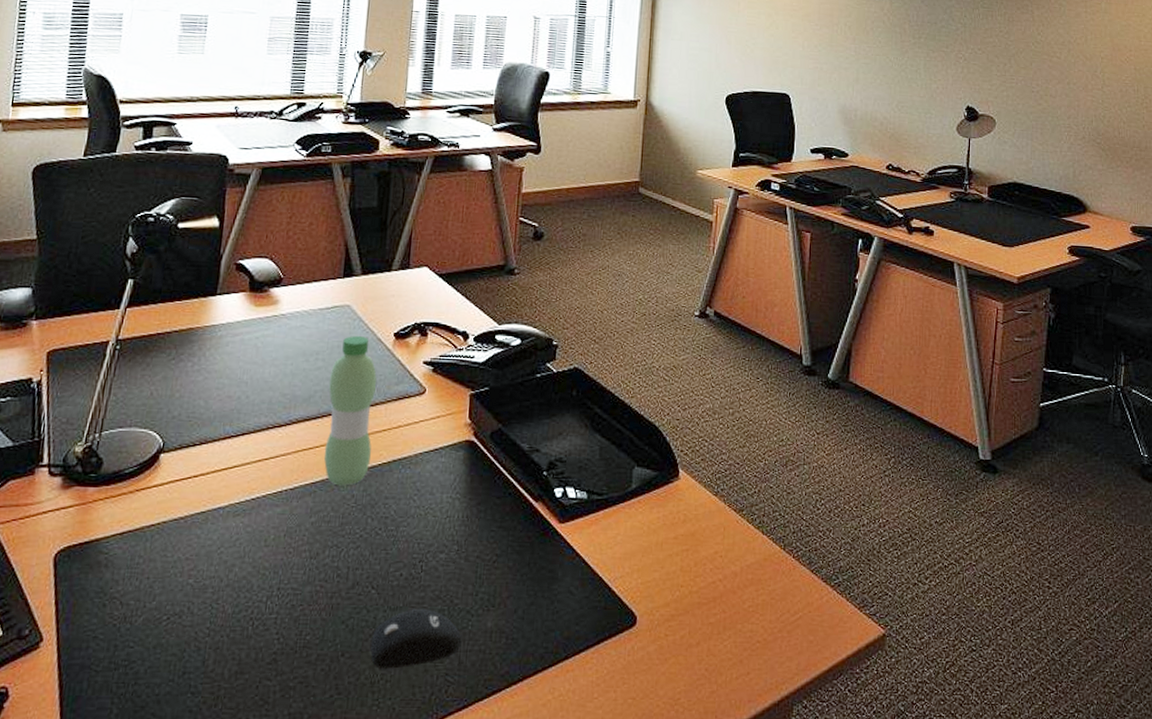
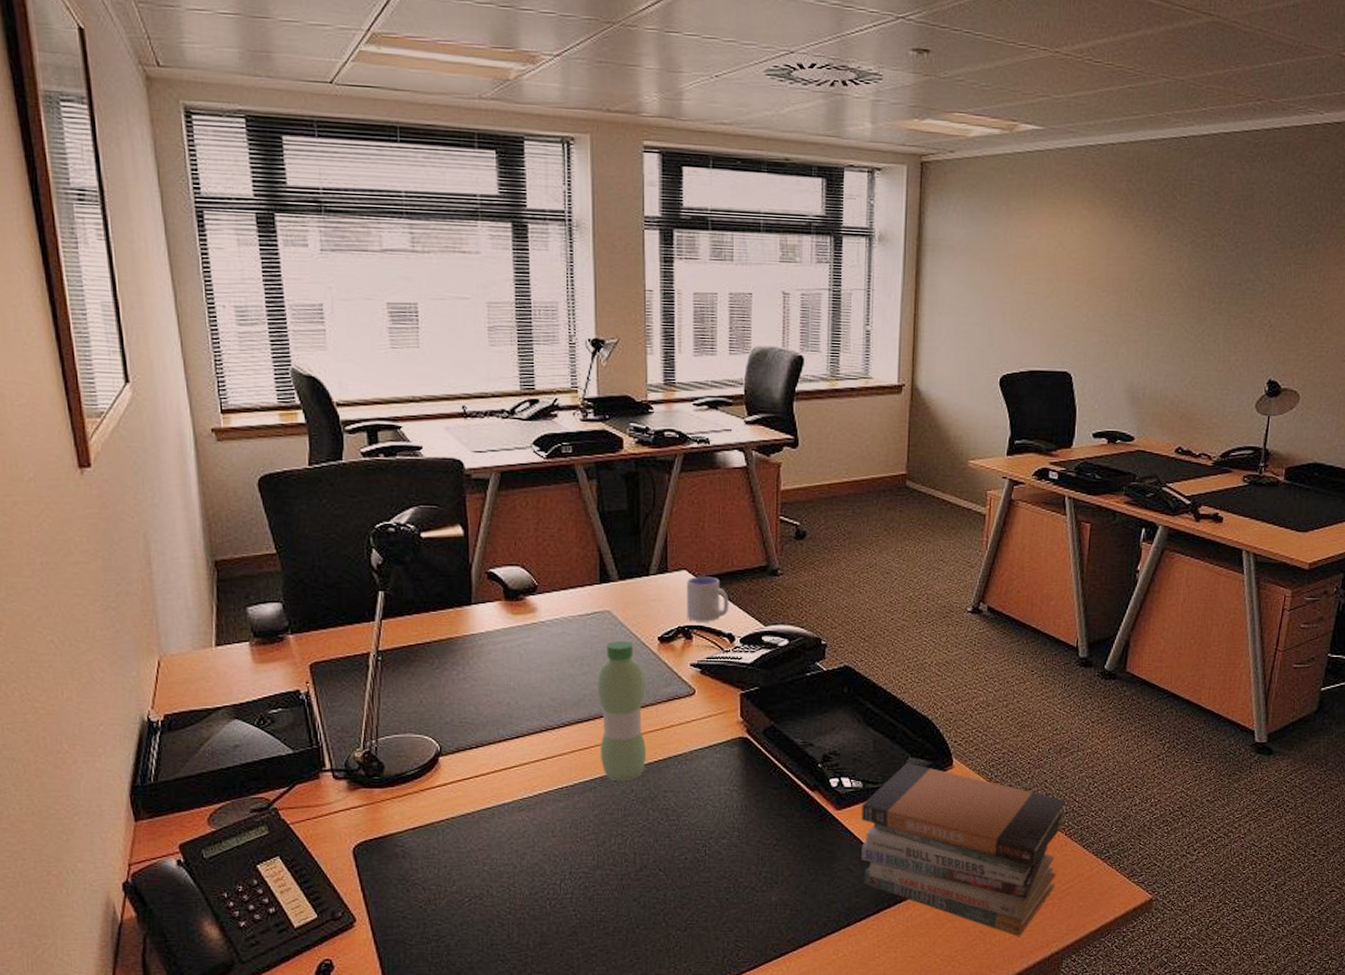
computer mouse: present [370,609,462,669] -> none [662,887,749,938]
cup: none [424,273,466,319] -> present [686,576,730,622]
book stack: none [583,473,793,677] -> present [861,763,1066,937]

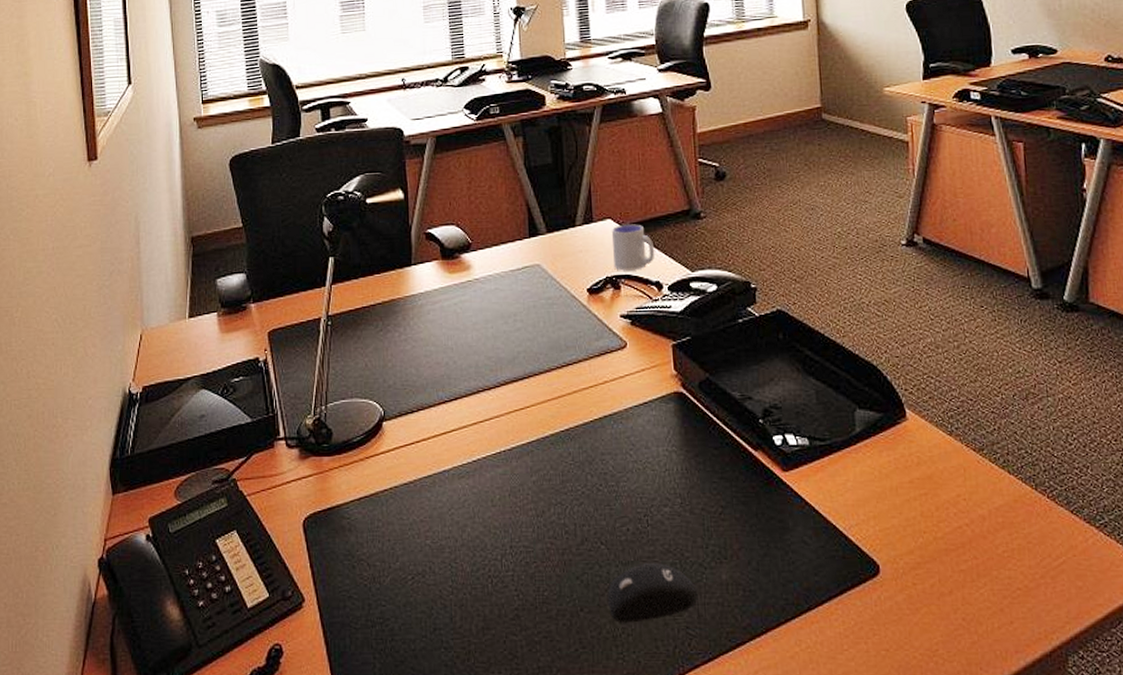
water bottle: present [598,641,647,782] -> none [530,294,582,444]
computer mouse: none [662,887,749,938] -> present [607,563,698,623]
book stack: present [861,763,1066,937] -> none [810,416,1046,626]

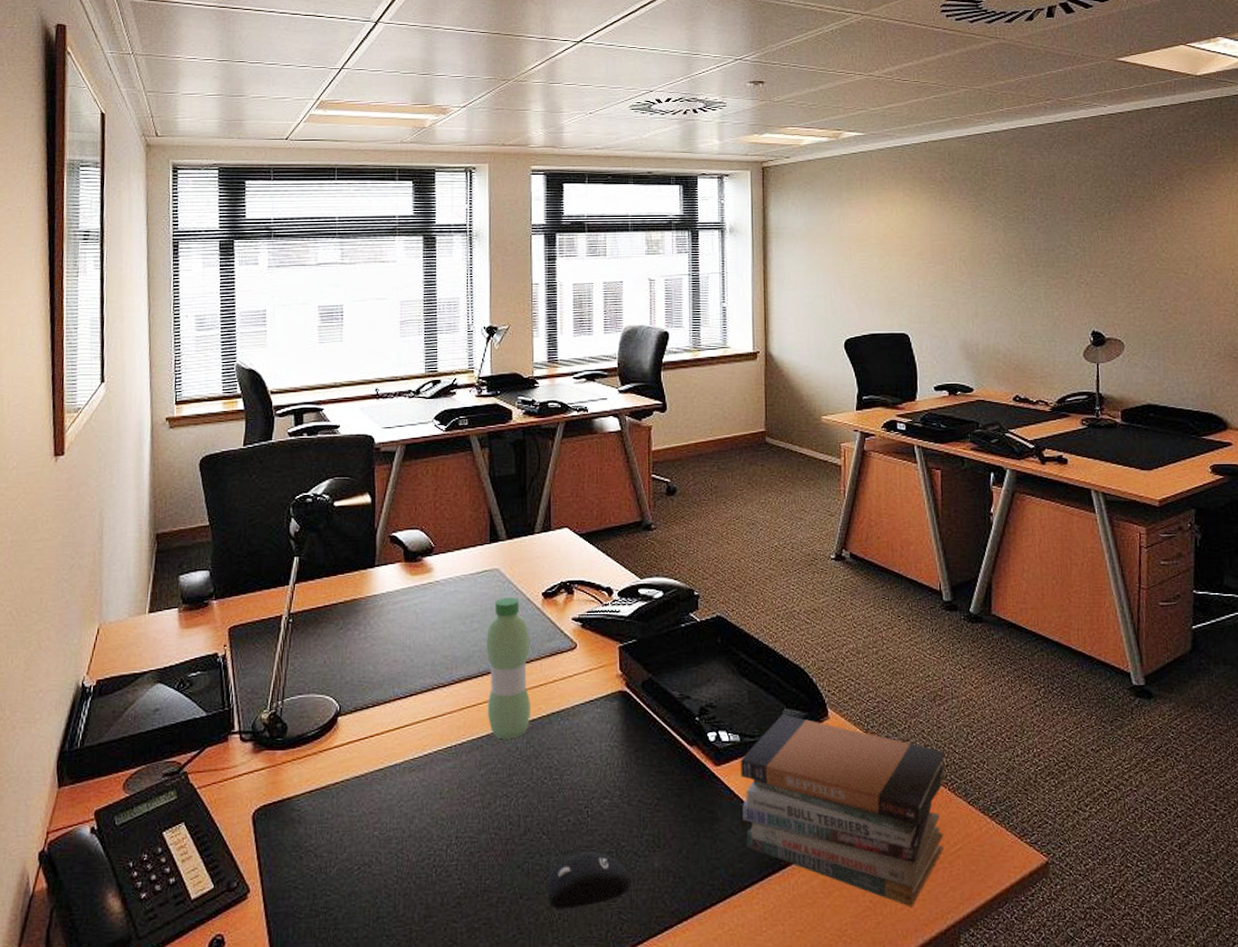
water bottle: none [530,294,582,444] -> present [486,598,531,739]
cup: present [611,224,655,271] -> none [567,533,608,577]
book stack: none [810,416,1046,626] -> present [740,714,946,907]

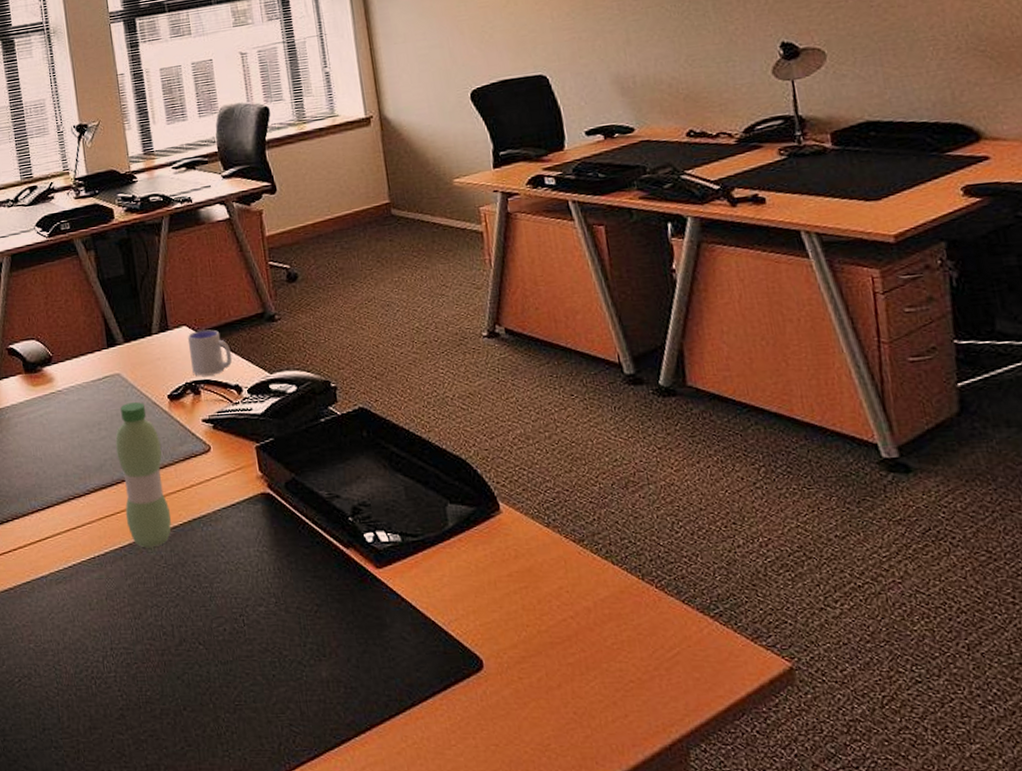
computer mouse: present [546,852,631,909] -> none [208,662,299,721]
cup: none [567,533,608,577] -> present [187,329,233,376]
book stack: present [740,714,946,907] -> none [404,510,658,720]

